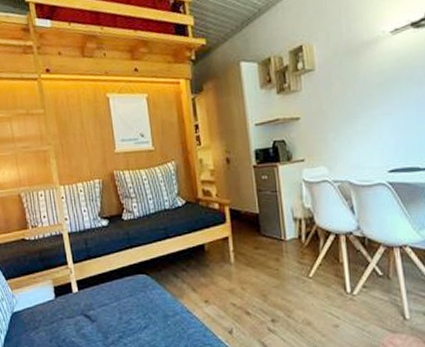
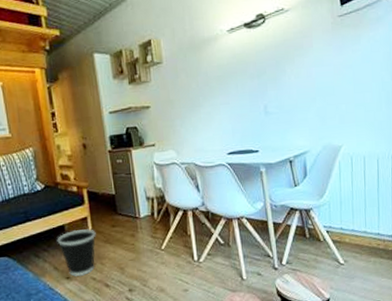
wastebasket: none [196,250,238,302] -> present [57,229,96,277]

